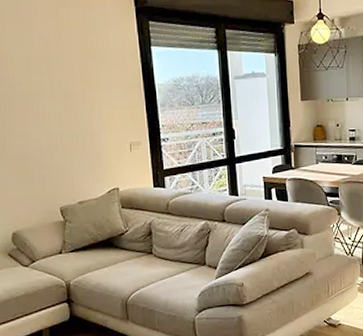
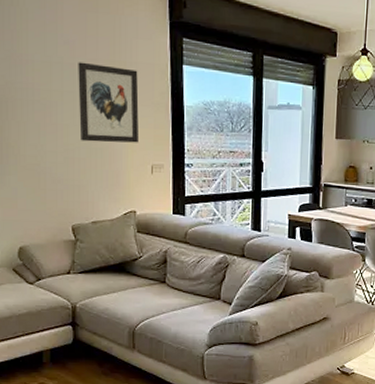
wall art: none [54,53,115,127] -> present [78,62,139,143]

